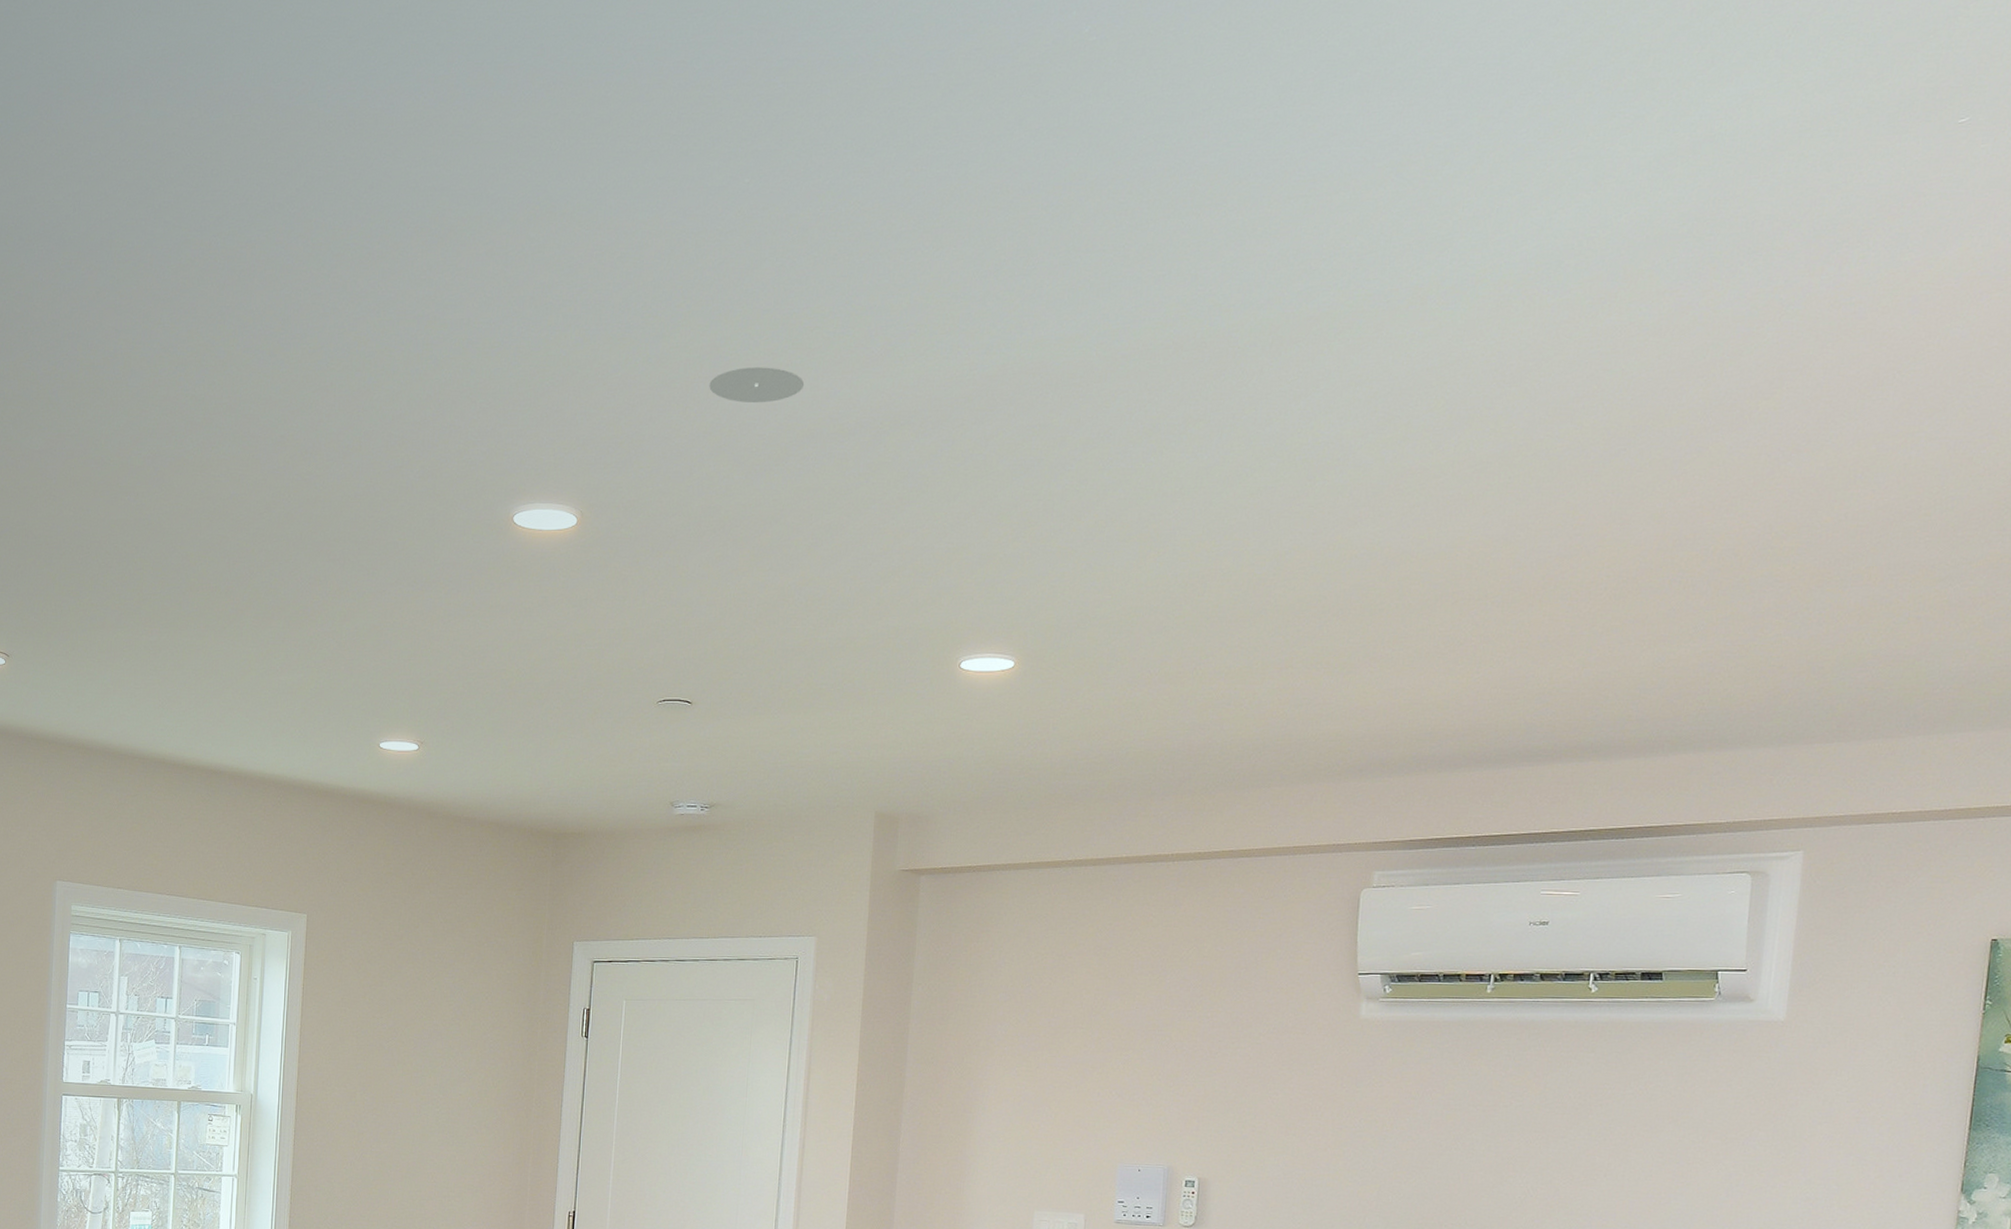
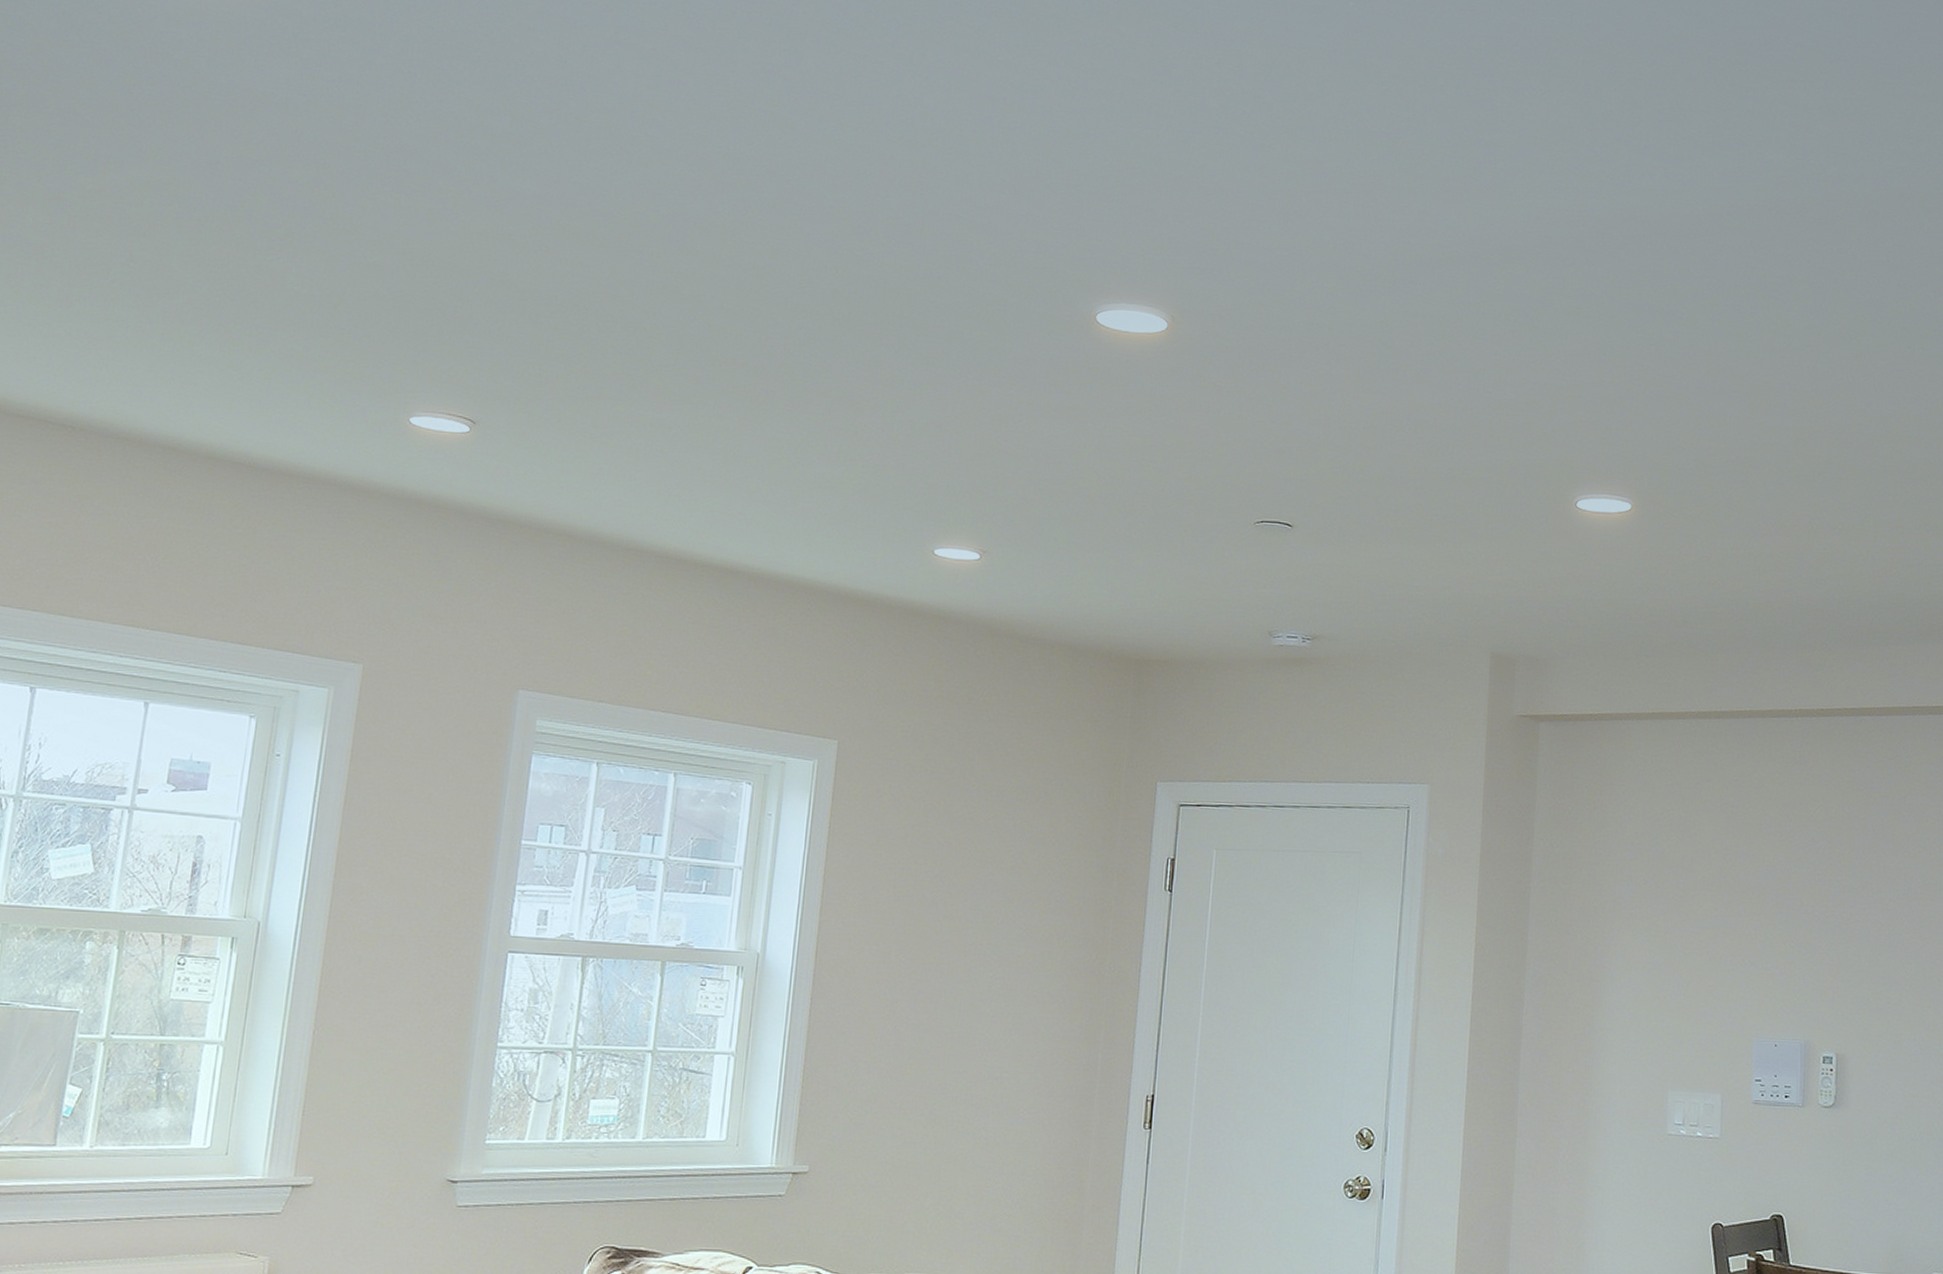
smoke detector: present [709,367,805,404] -> none [1312,186,1412,223]

